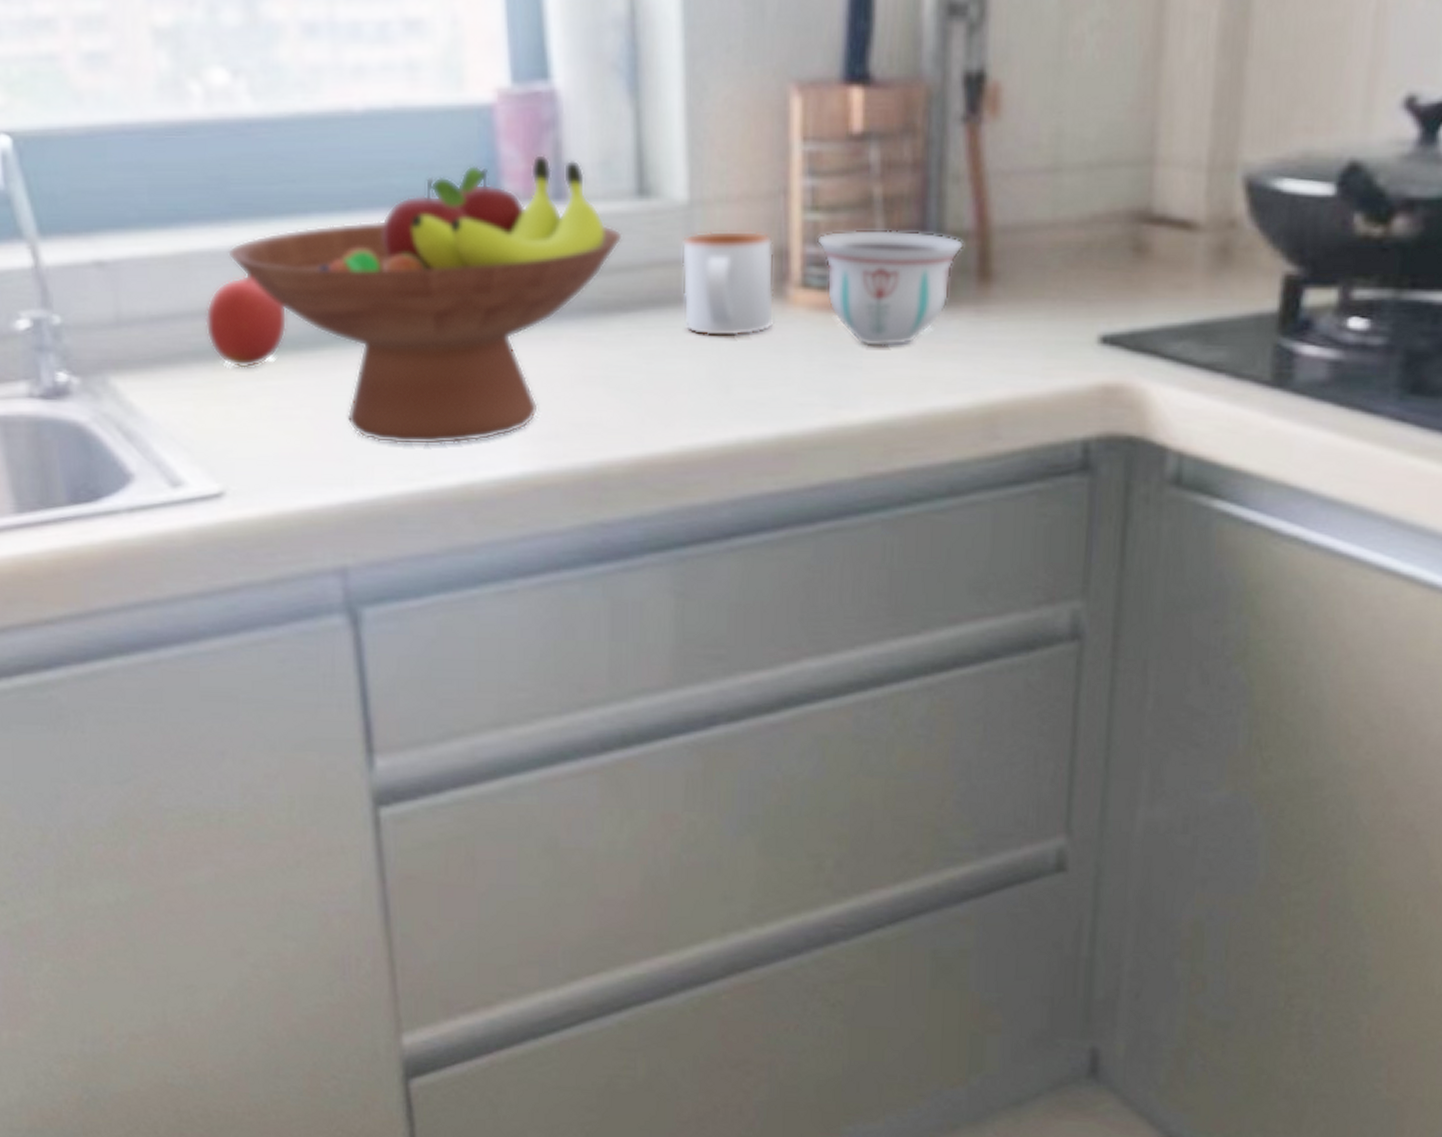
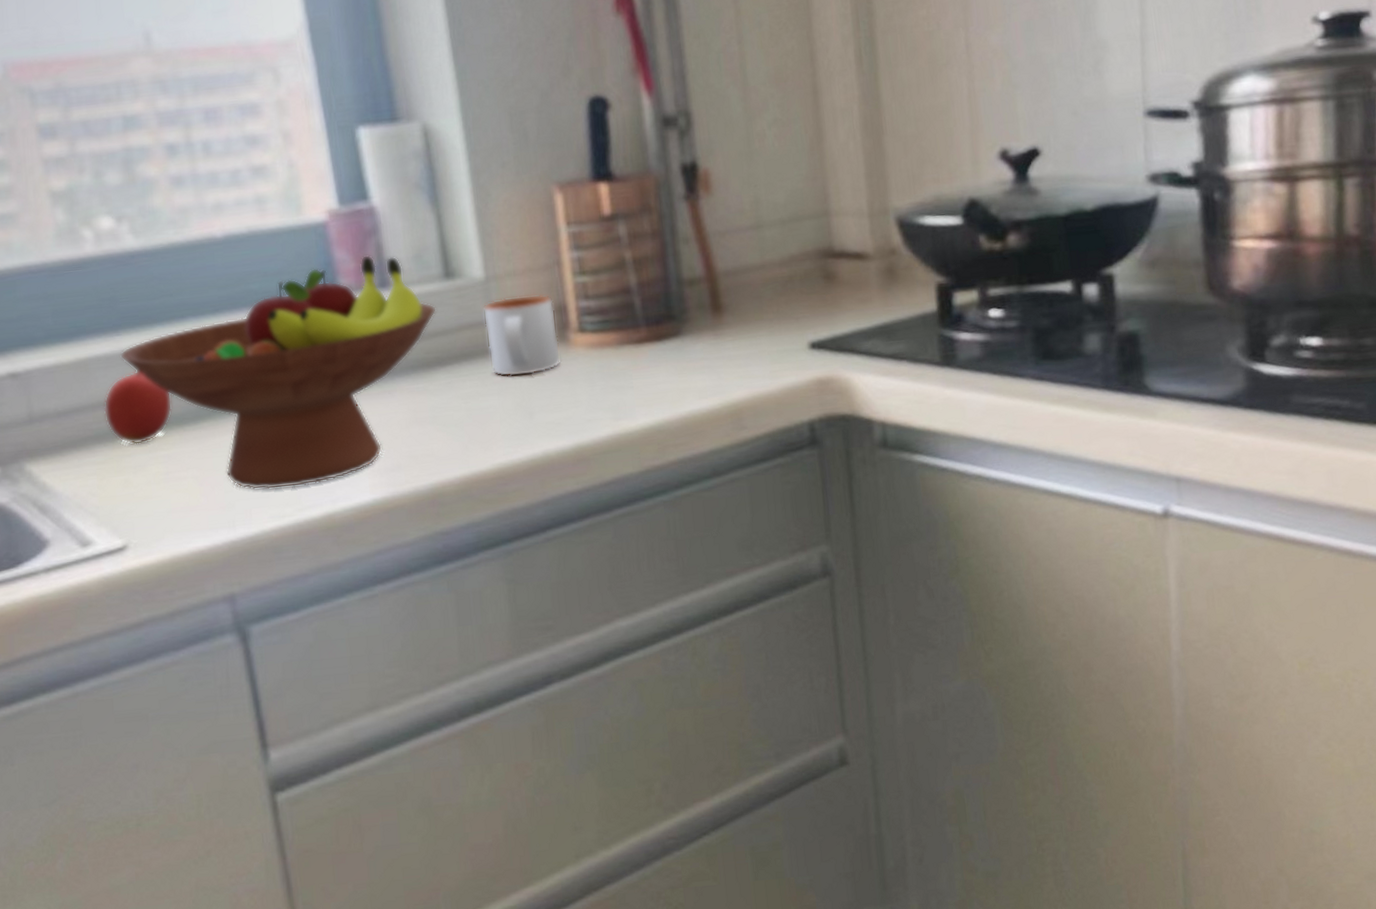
bowl: present [817,229,964,347] -> none [587,281,698,371]

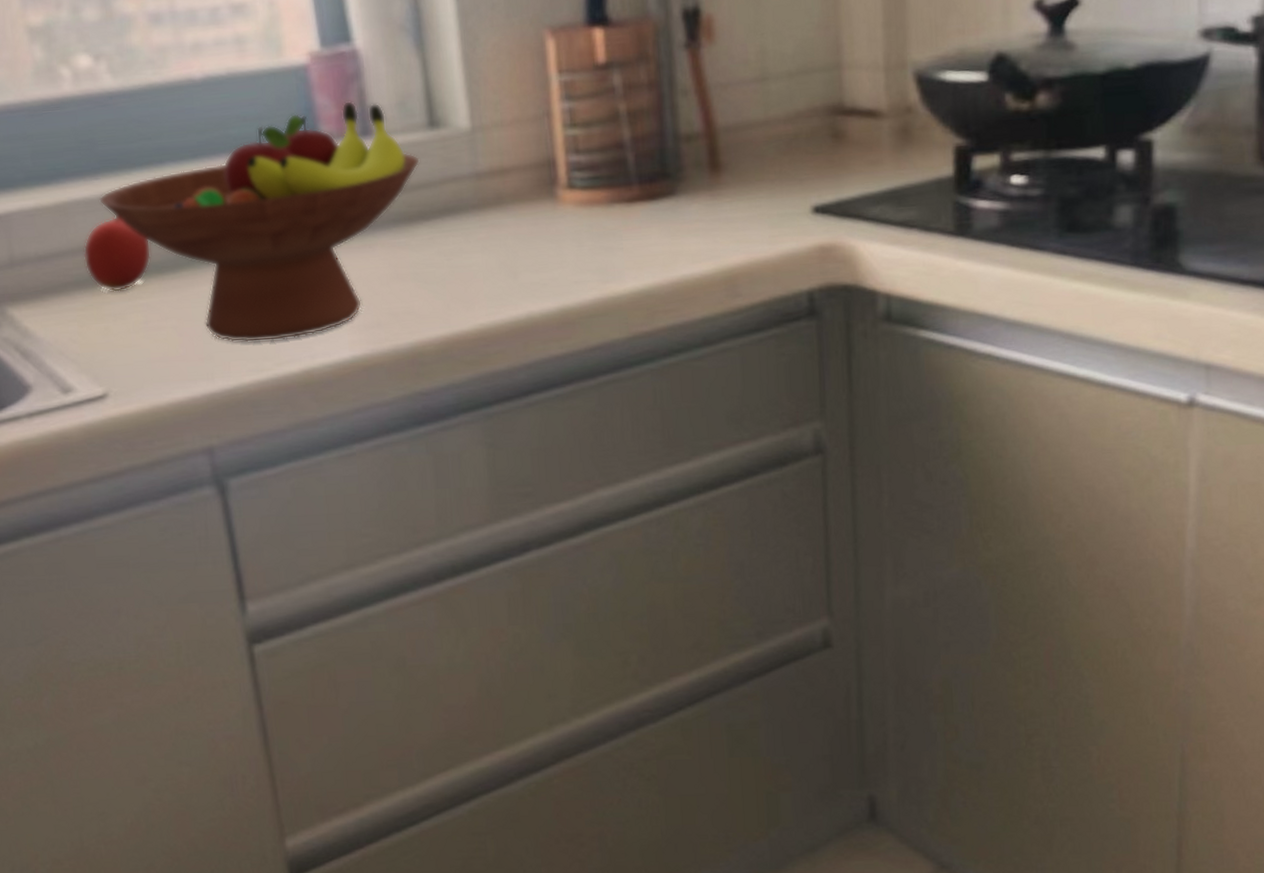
mug: present [482,294,562,377] -> none [468,146,549,234]

